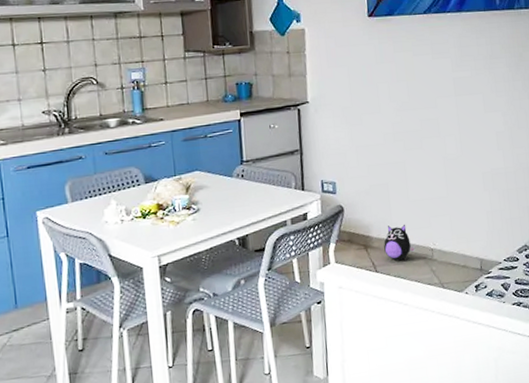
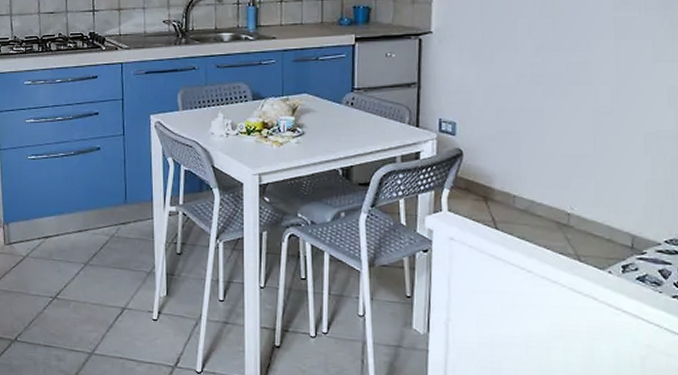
plush toy: present [384,224,416,261] -> none [508,179,548,220]

